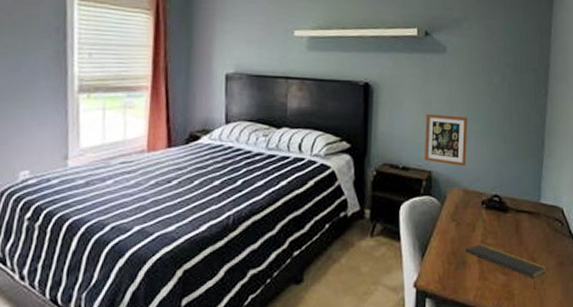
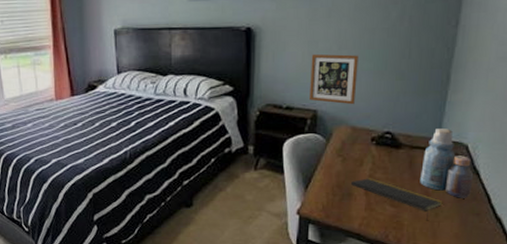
bottle: none [526,192,570,264] -> present [420,129,474,198]

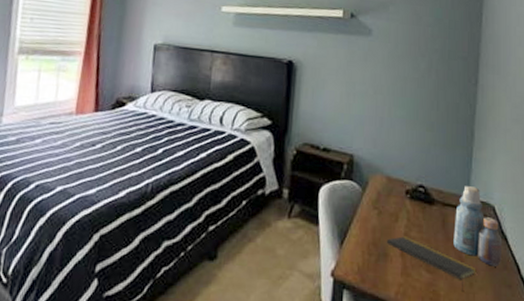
picture frame: present [310,53,359,105] -> none [346,95,392,153]

